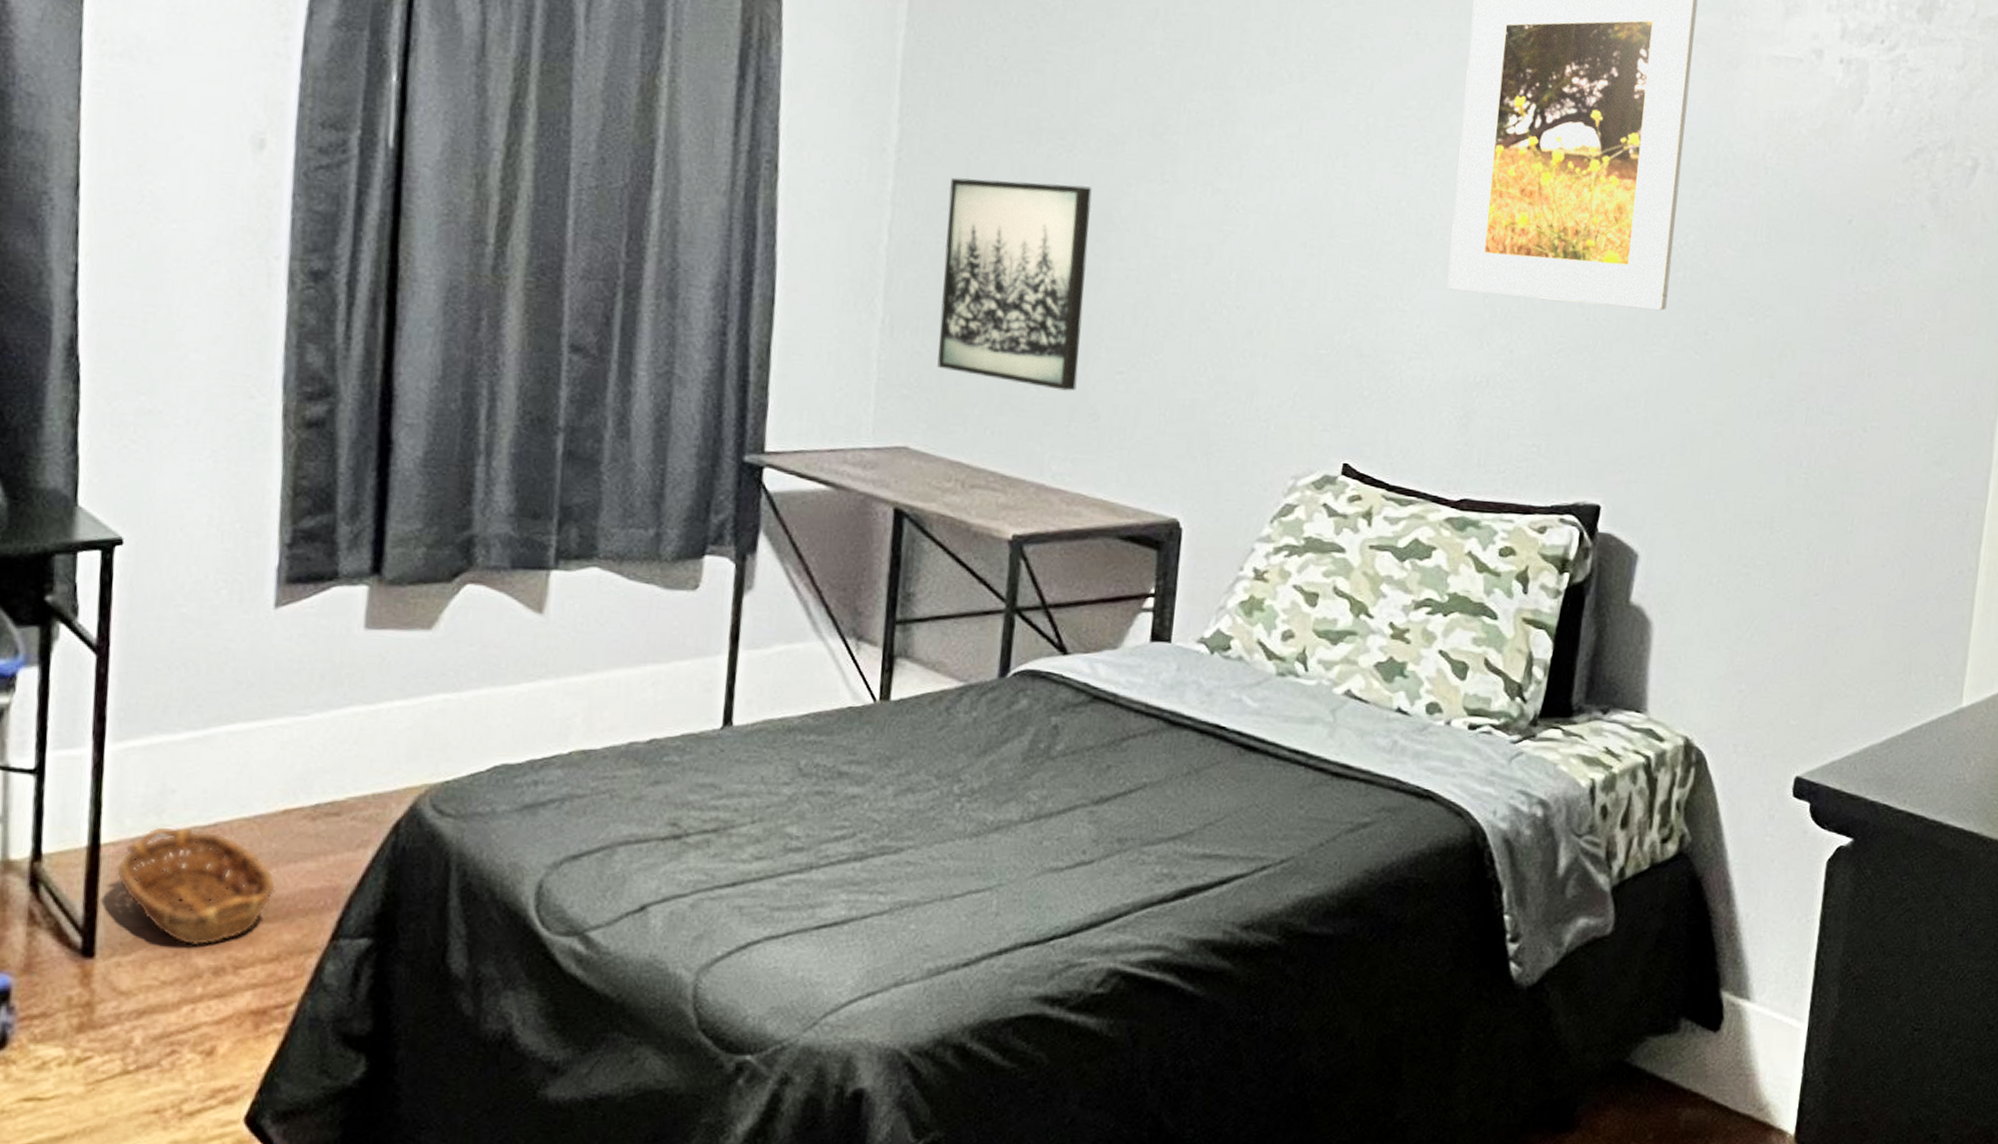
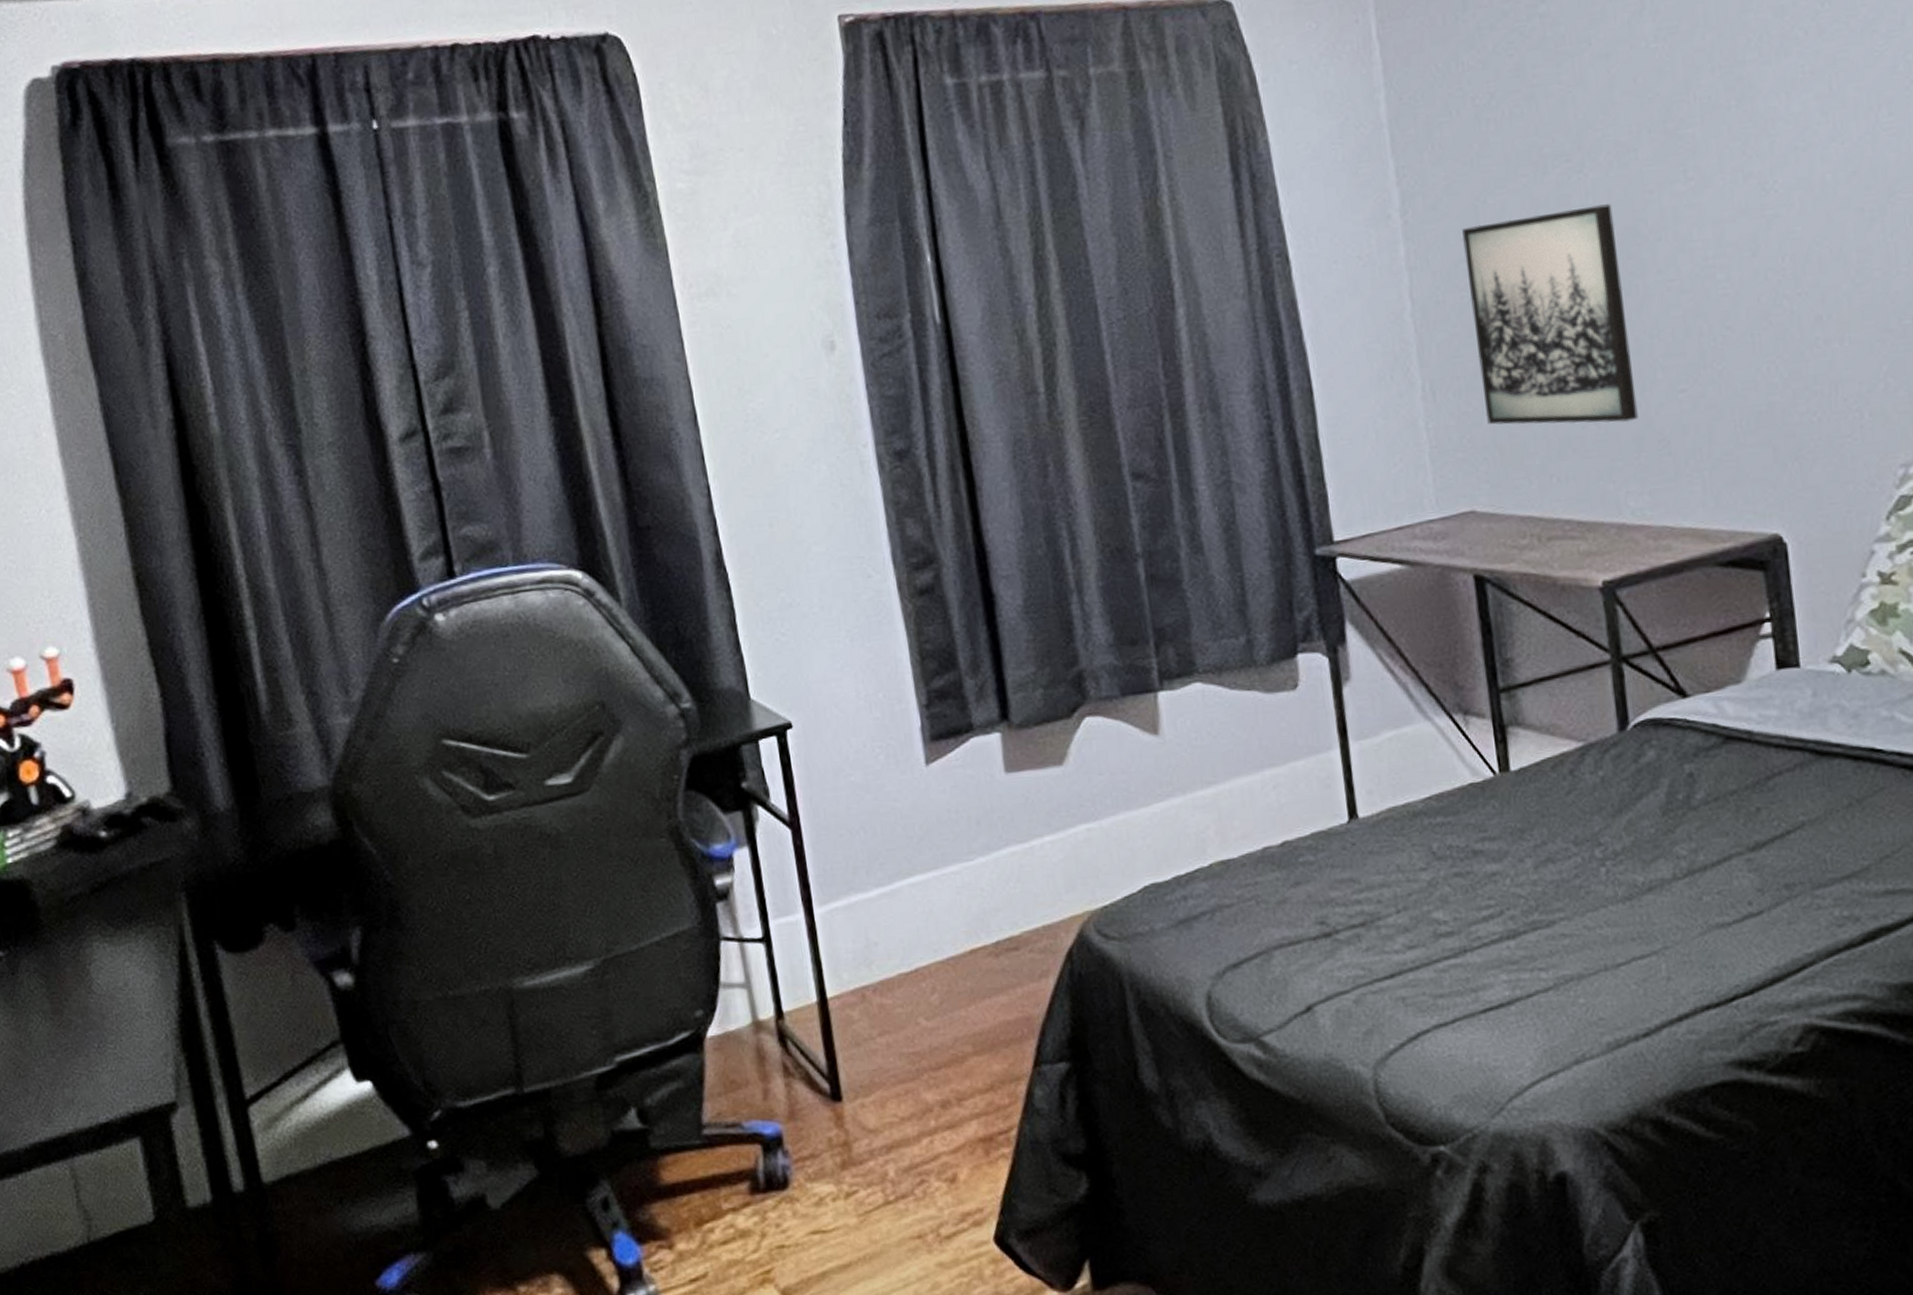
basket: present [115,825,277,946] -> none [843,974,979,1083]

